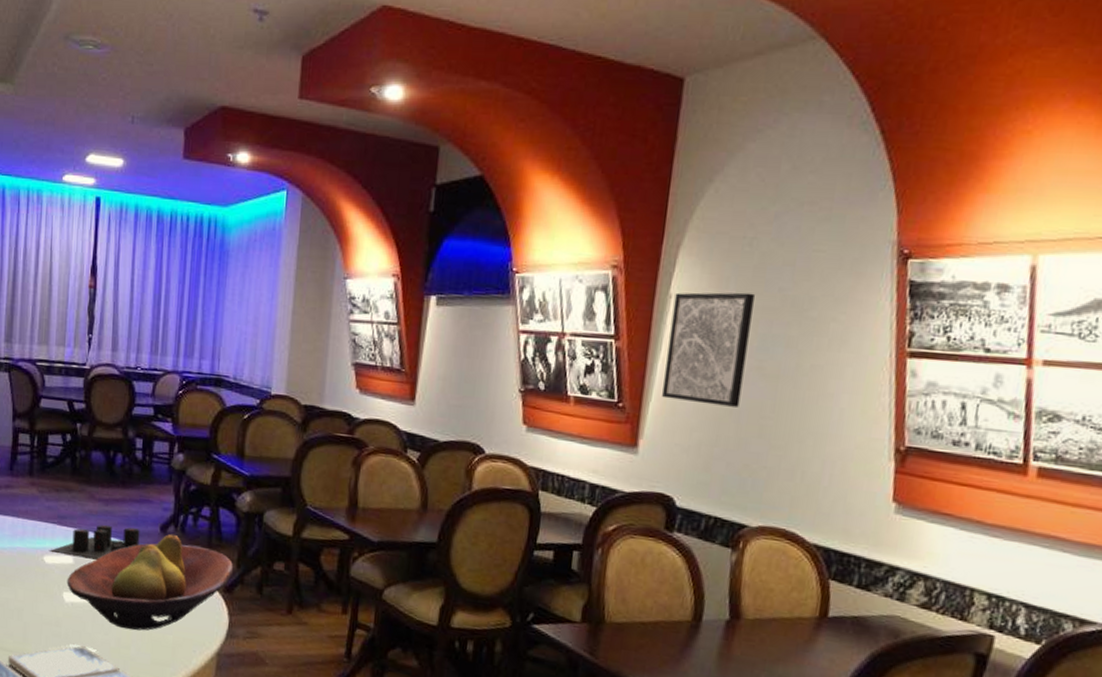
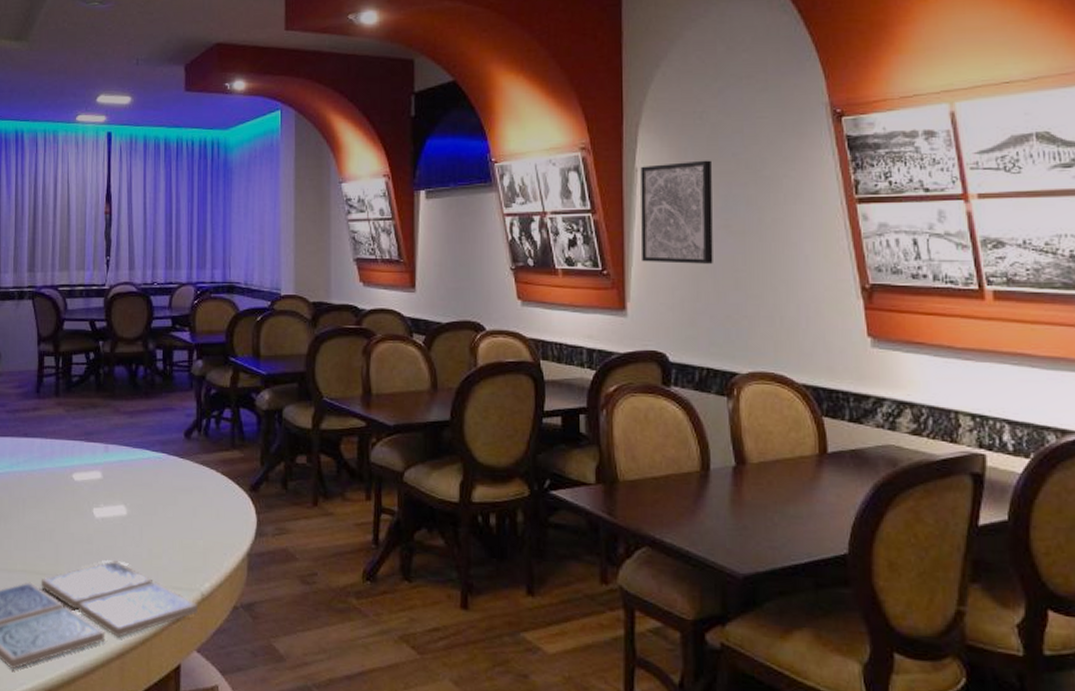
candle: present [48,524,142,560] -> none [77,436,167,472]
fruit bowl: present [66,533,234,631] -> none [96,438,258,540]

